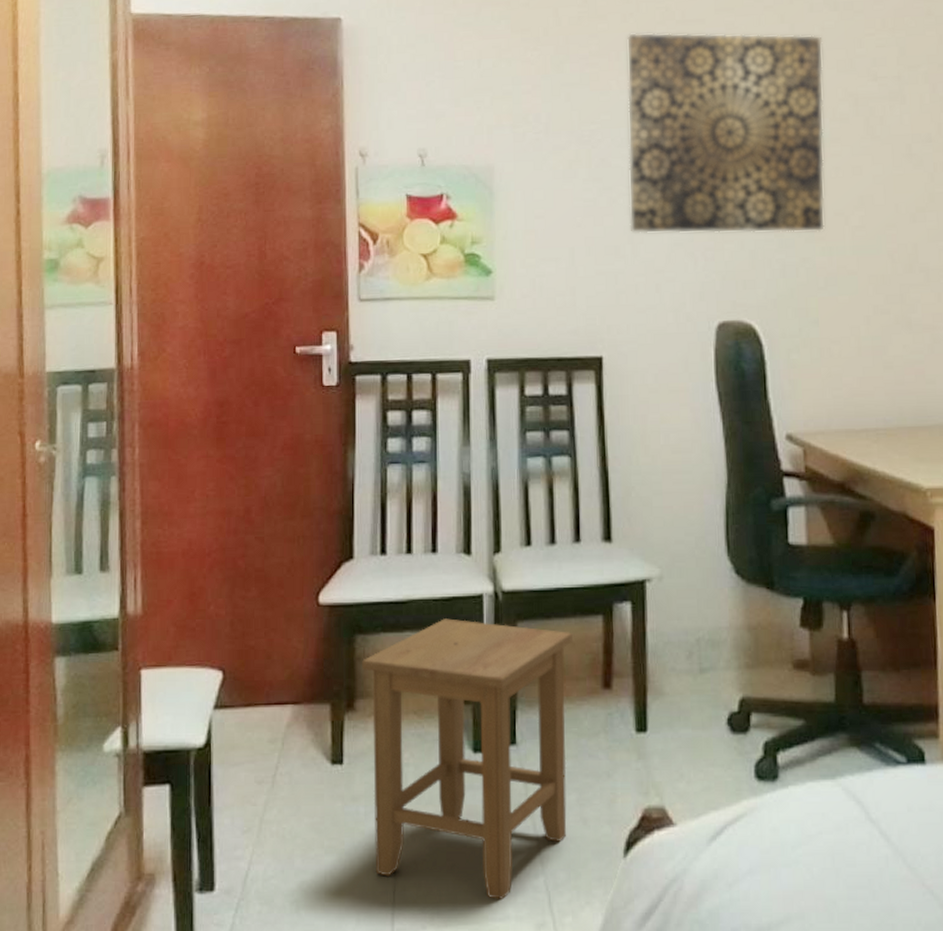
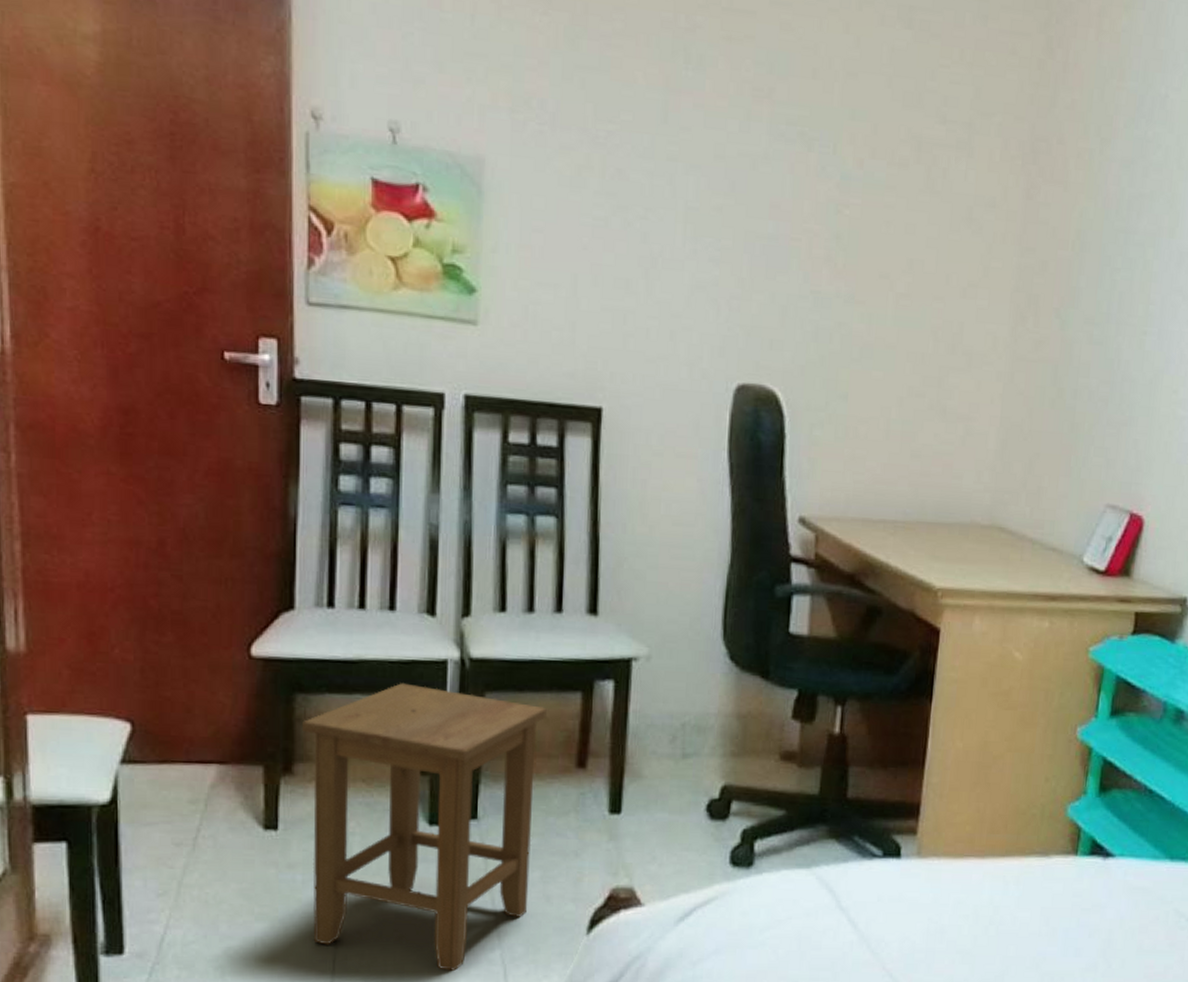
wall art: present [626,32,826,234] -> none [645,13,891,295]

